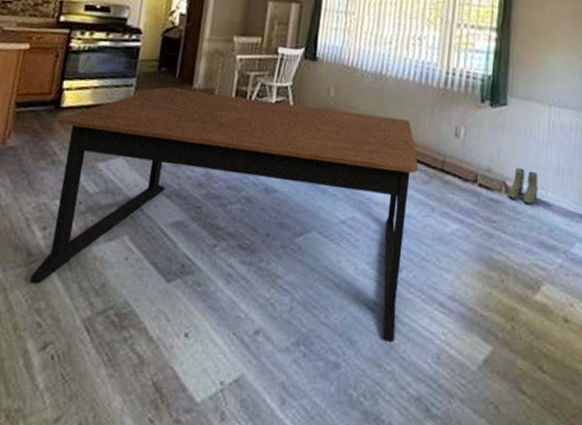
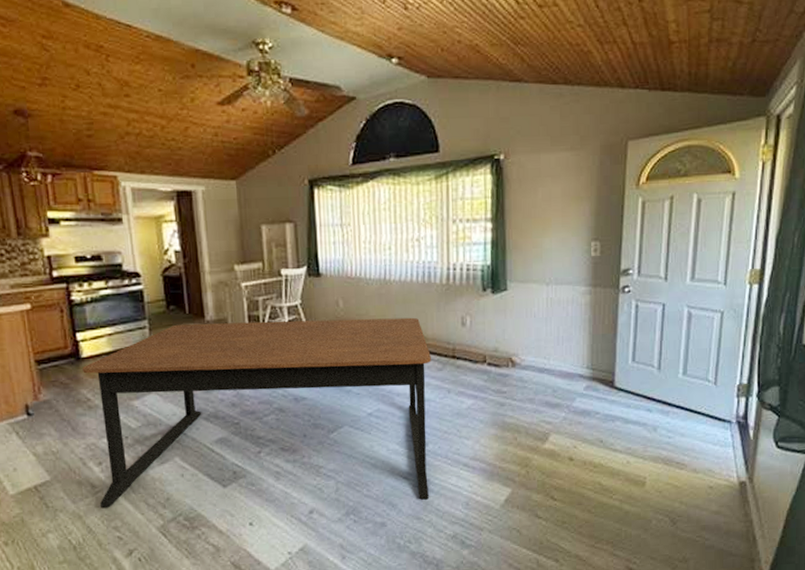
boots: present [508,167,538,205] -> none [514,344,541,374]

